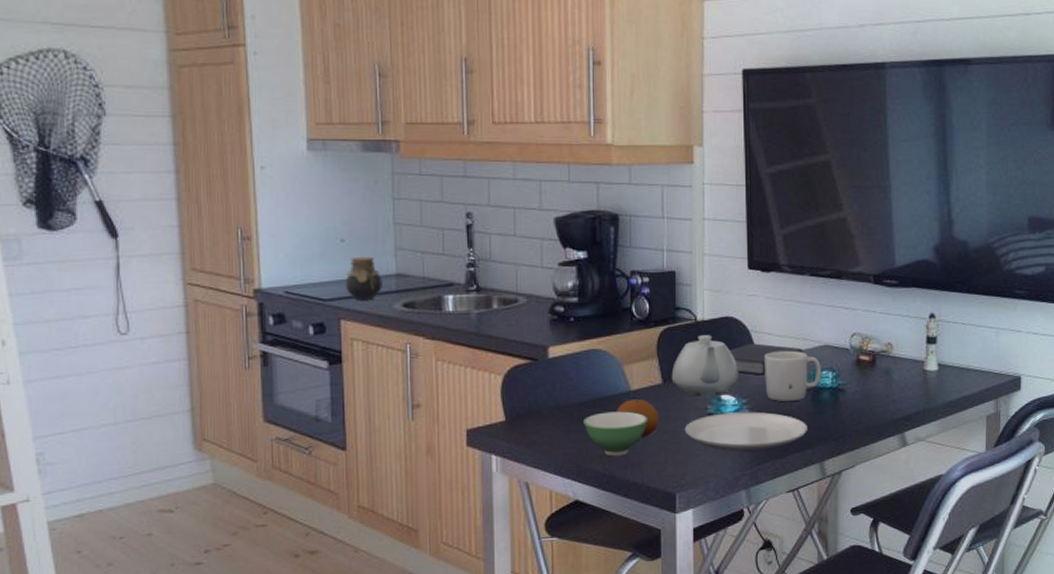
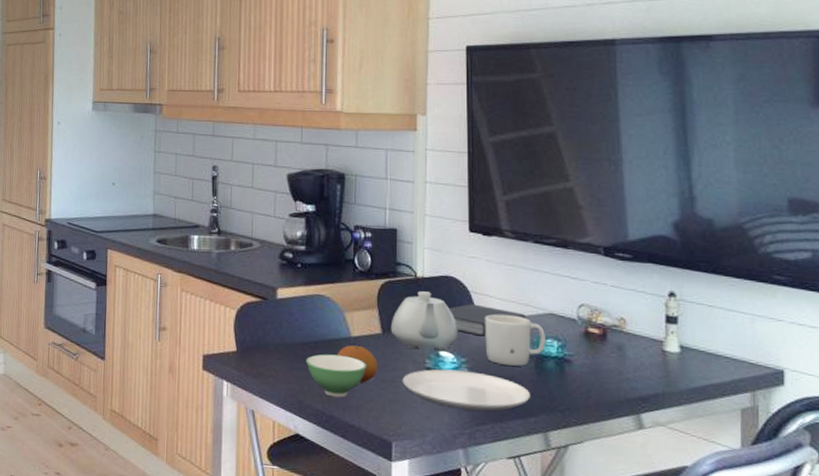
jar: present [345,256,383,301] -> none [113,198,142,235]

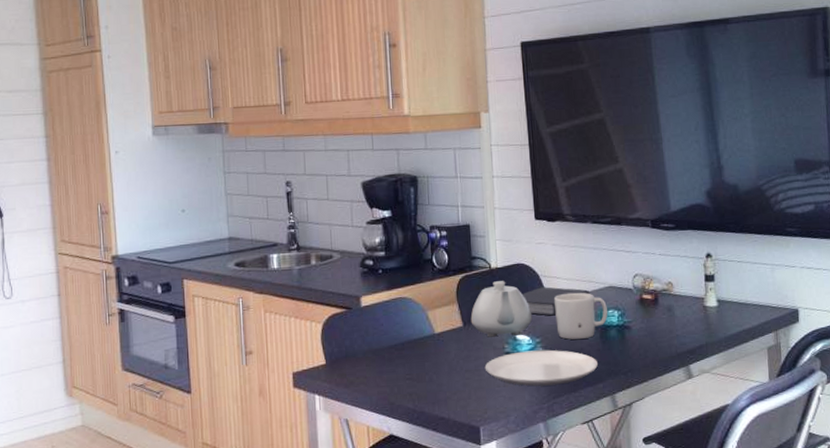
bowl: present [306,354,367,398] -> none [394,352,452,394]
fruit: present [337,345,378,383] -> none [423,341,462,376]

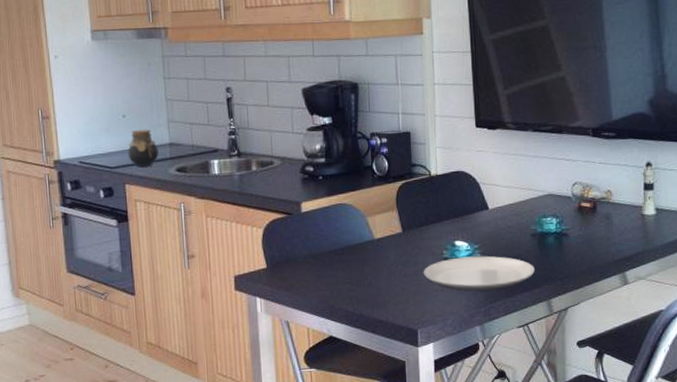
jar: none [186,223,218,262] -> present [127,129,159,167]
teapot: present [470,281,533,337] -> none [410,188,471,243]
book: present [521,287,590,316] -> none [461,194,529,223]
mug: present [553,292,608,340] -> none [492,200,546,246]

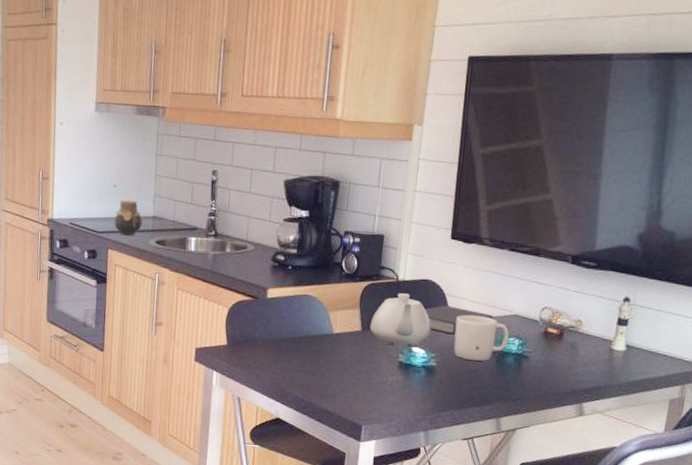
teapot: none [410,188,471,243] -> present [369,293,432,348]
plate: present [423,256,535,291] -> none [376,363,489,400]
book: none [461,194,529,223] -> present [424,305,494,335]
mug: none [492,200,546,246] -> present [453,314,509,361]

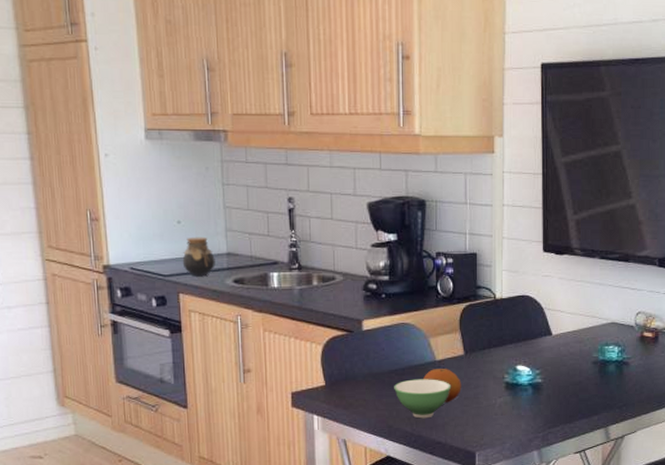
bowl: none [290,348,346,387] -> present [394,379,452,419]
fruit: none [319,341,356,375] -> present [423,369,461,403]
teapot: present [369,293,432,348] -> none [472,312,534,367]
book: present [424,305,494,335] -> none [524,320,593,349]
mug: present [453,314,509,361] -> none [556,327,608,372]

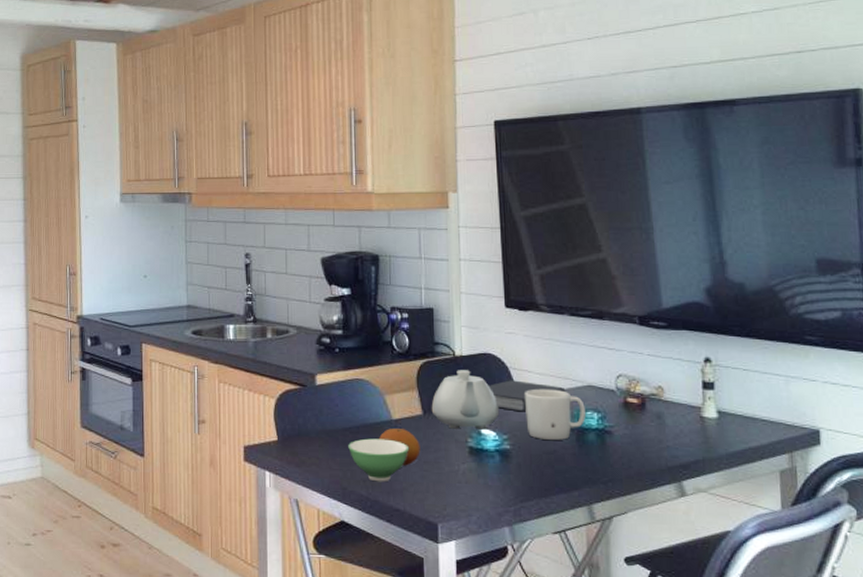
jar: present [182,237,215,277] -> none [146,290,176,328]
teapot: none [472,312,534,367] -> present [431,370,500,430]
book: none [524,320,593,349] -> present [488,380,566,412]
mug: none [556,327,608,372] -> present [523,388,586,440]

